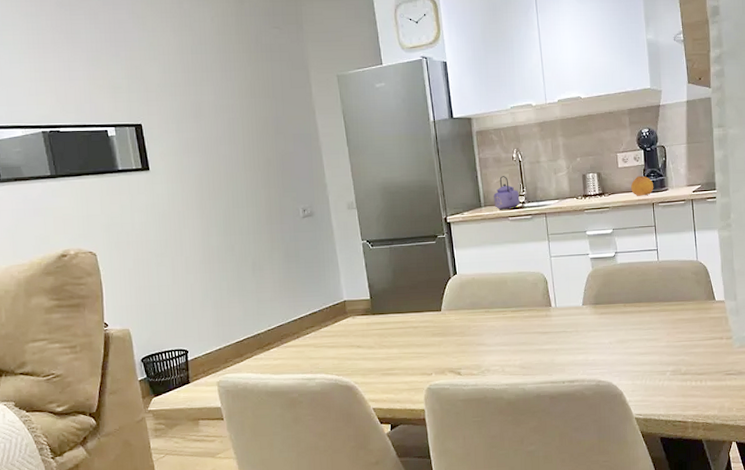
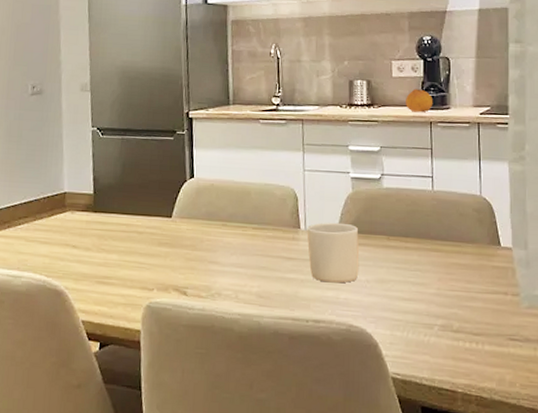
kettle: present [493,176,520,210] -> none [244,72,274,111]
mug: none [557,297,603,349] -> present [307,222,360,284]

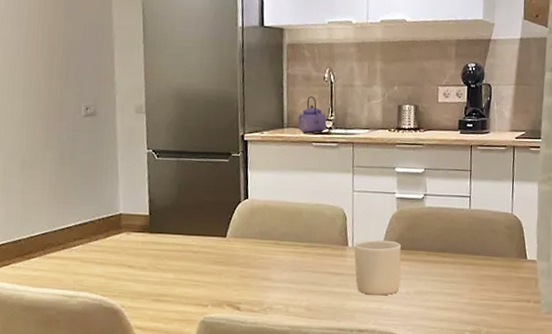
kettle: none [244,72,274,111] -> present [298,96,327,134]
fruit: present [406,88,433,113] -> none [449,114,475,136]

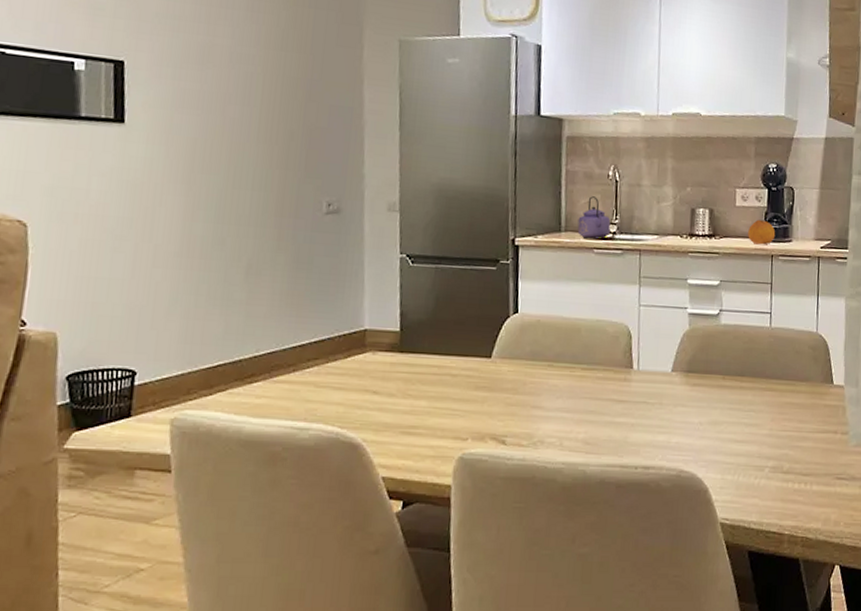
mug: present [354,239,402,296] -> none [639,361,694,427]
fruit: none [449,114,475,136] -> present [748,219,776,245]

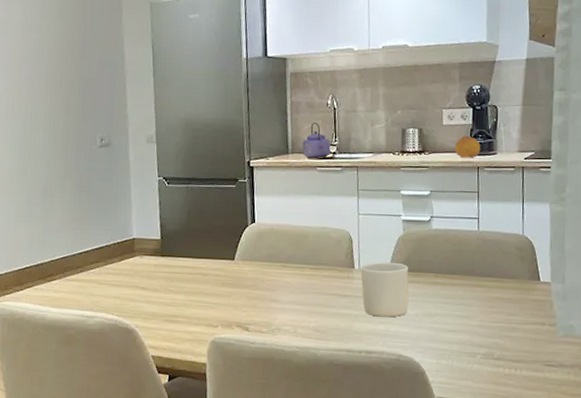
mug: none [639,361,694,427] -> present [360,262,409,318]

